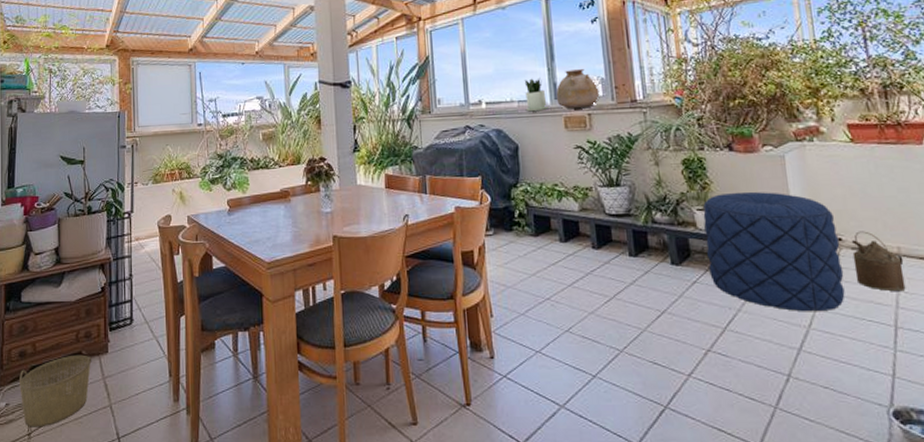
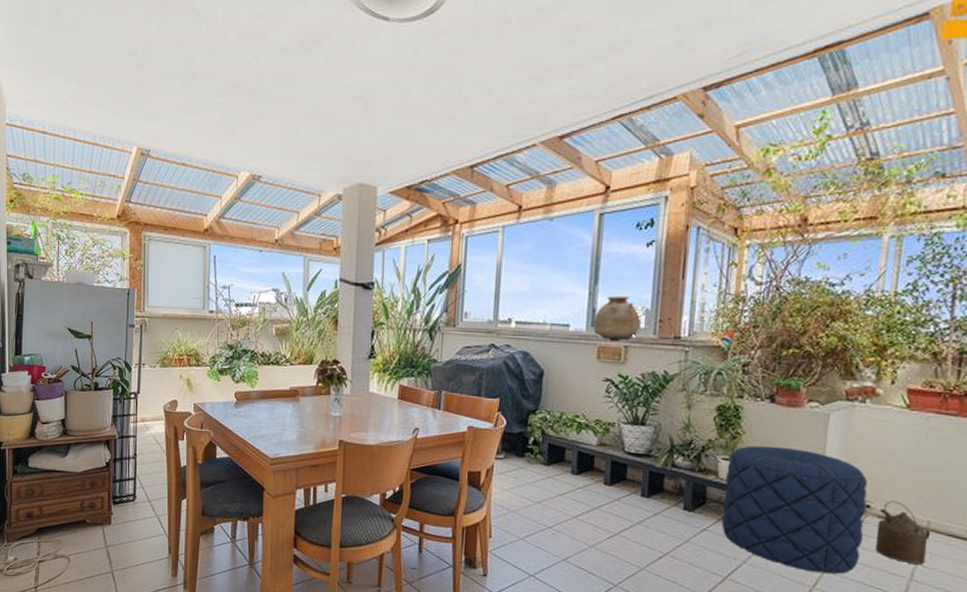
basket: present [18,354,92,427] -> none [26,522,95,583]
planter: present [524,78,549,112] -> none [559,301,583,338]

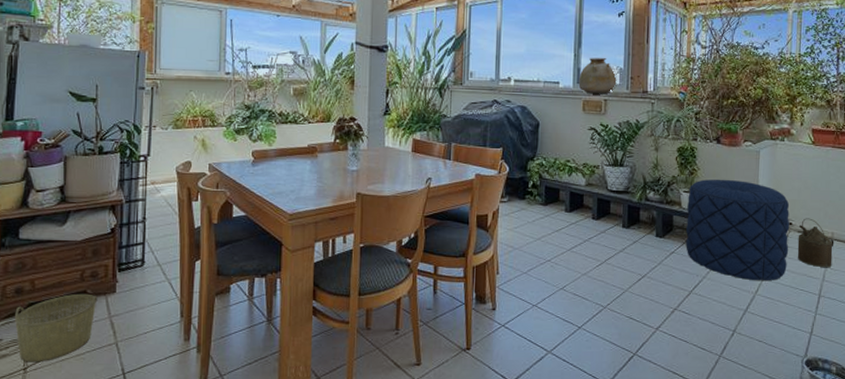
basket: none [26,522,95,583] -> present [14,293,98,363]

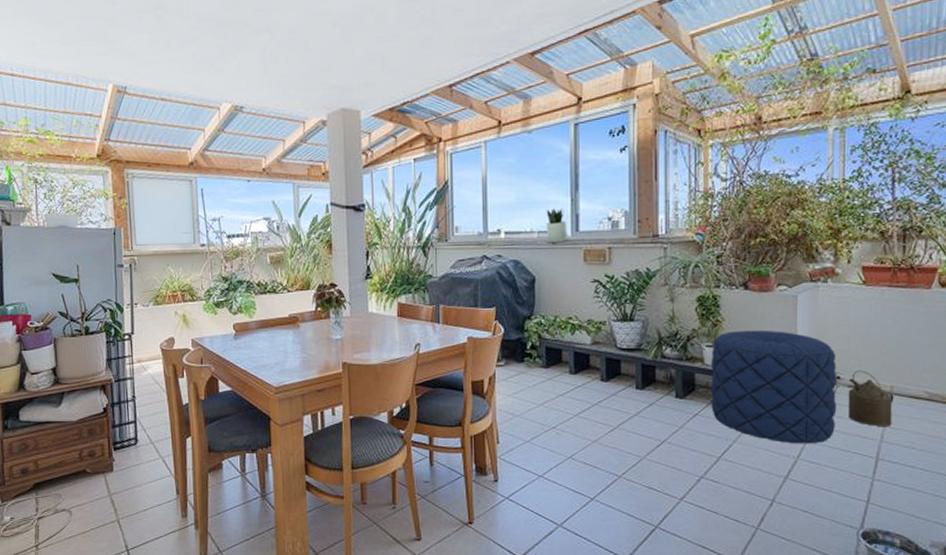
basket: present [14,293,98,363] -> none [22,472,97,540]
planter: none [551,62,571,93] -> present [546,208,569,243]
ceramic pot: present [578,57,617,95] -> none [577,199,622,242]

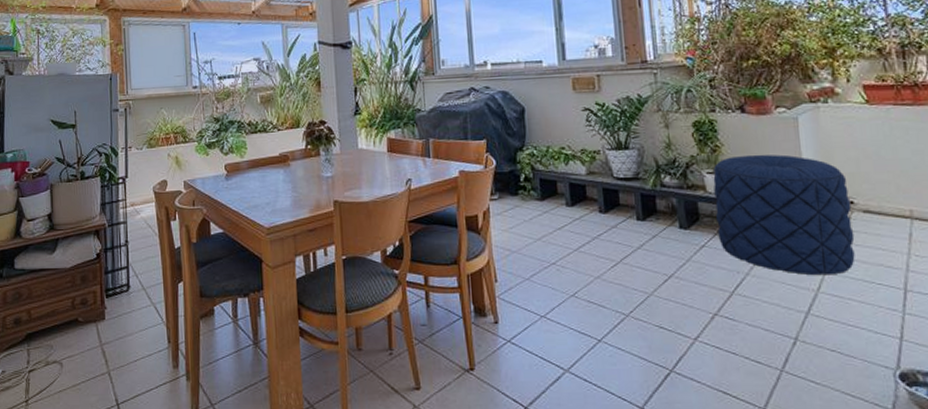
planter: present [546,208,569,243] -> none [531,38,556,73]
watering can: present [847,370,894,426] -> none [864,194,917,254]

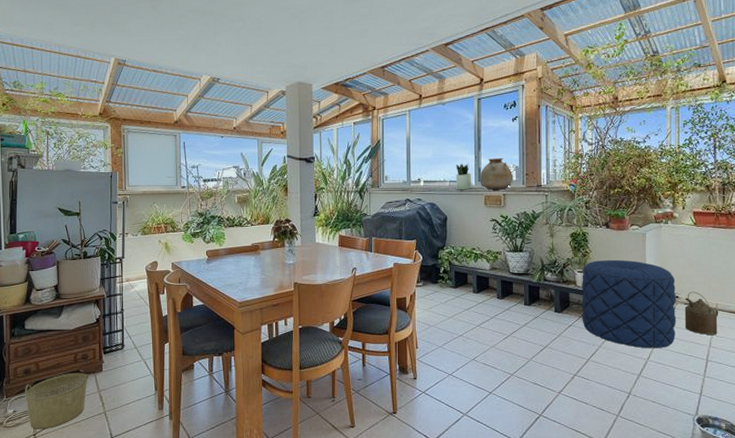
basket: none [14,321,89,394] -> present [24,372,89,429]
planter: none [531,38,556,73] -> present [456,163,473,190]
ceramic pot: none [564,27,609,71] -> present [480,157,514,190]
watering can: none [864,194,917,254] -> present [684,291,719,335]

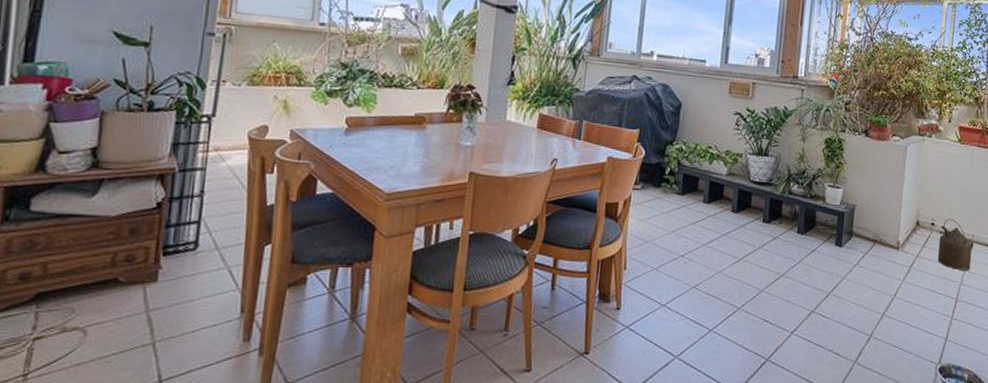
basket: present [24,372,89,429] -> none [14,281,133,367]
planter: present [456,163,473,190] -> none [696,38,718,73]
ceramic pot: present [480,157,514,190] -> none [726,36,767,77]
pouf: present [582,259,677,348] -> none [827,174,933,283]

